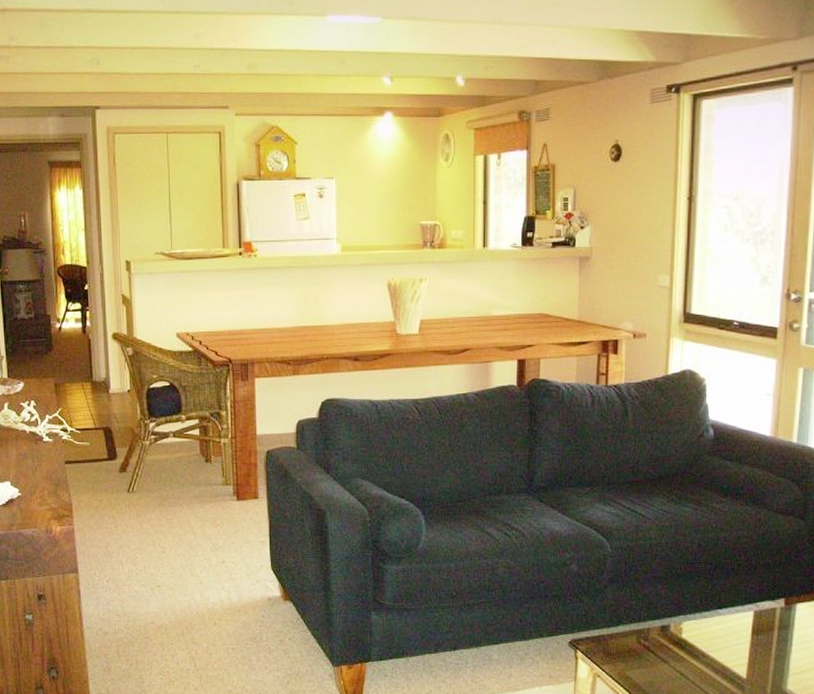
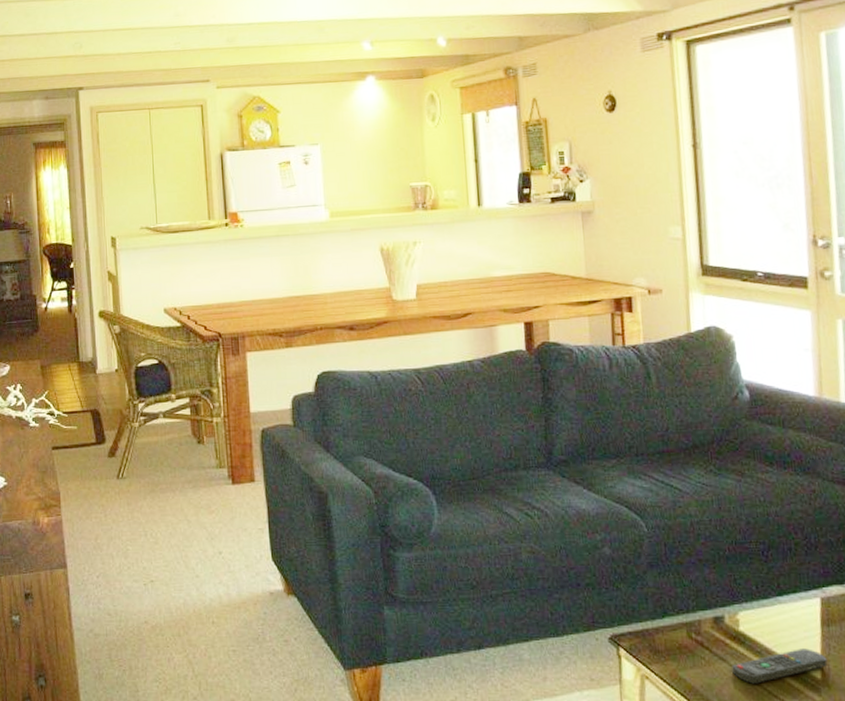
remote control: none [672,653,753,682] -> present [732,648,828,684]

